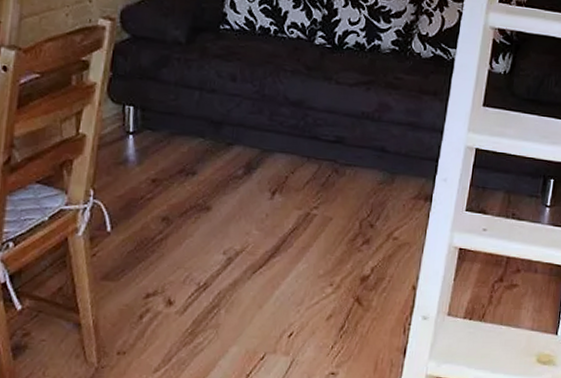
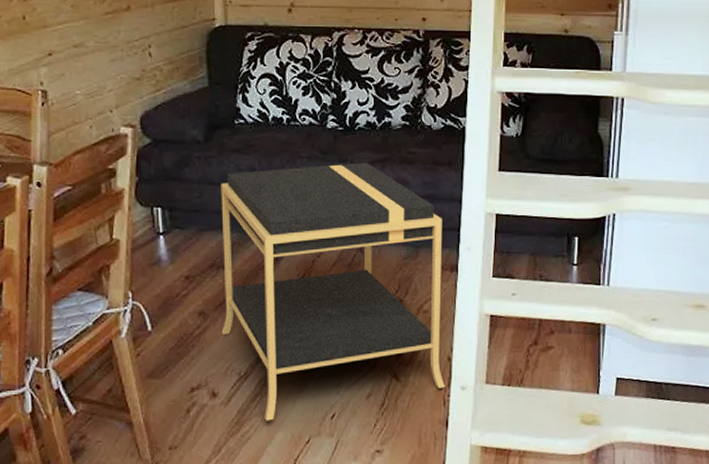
nightstand: none [184,78,422,334] -> present [221,162,445,421]

